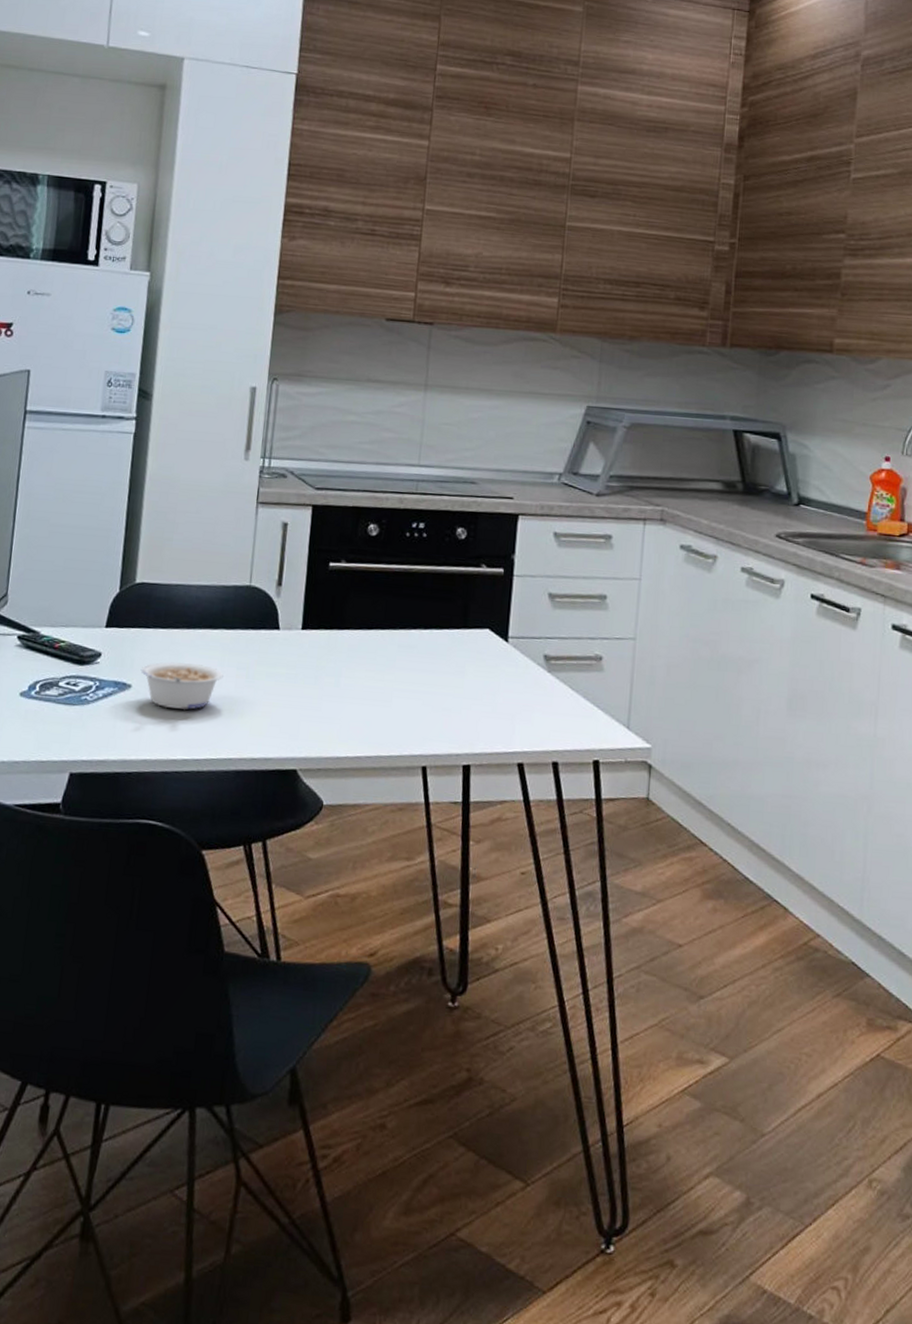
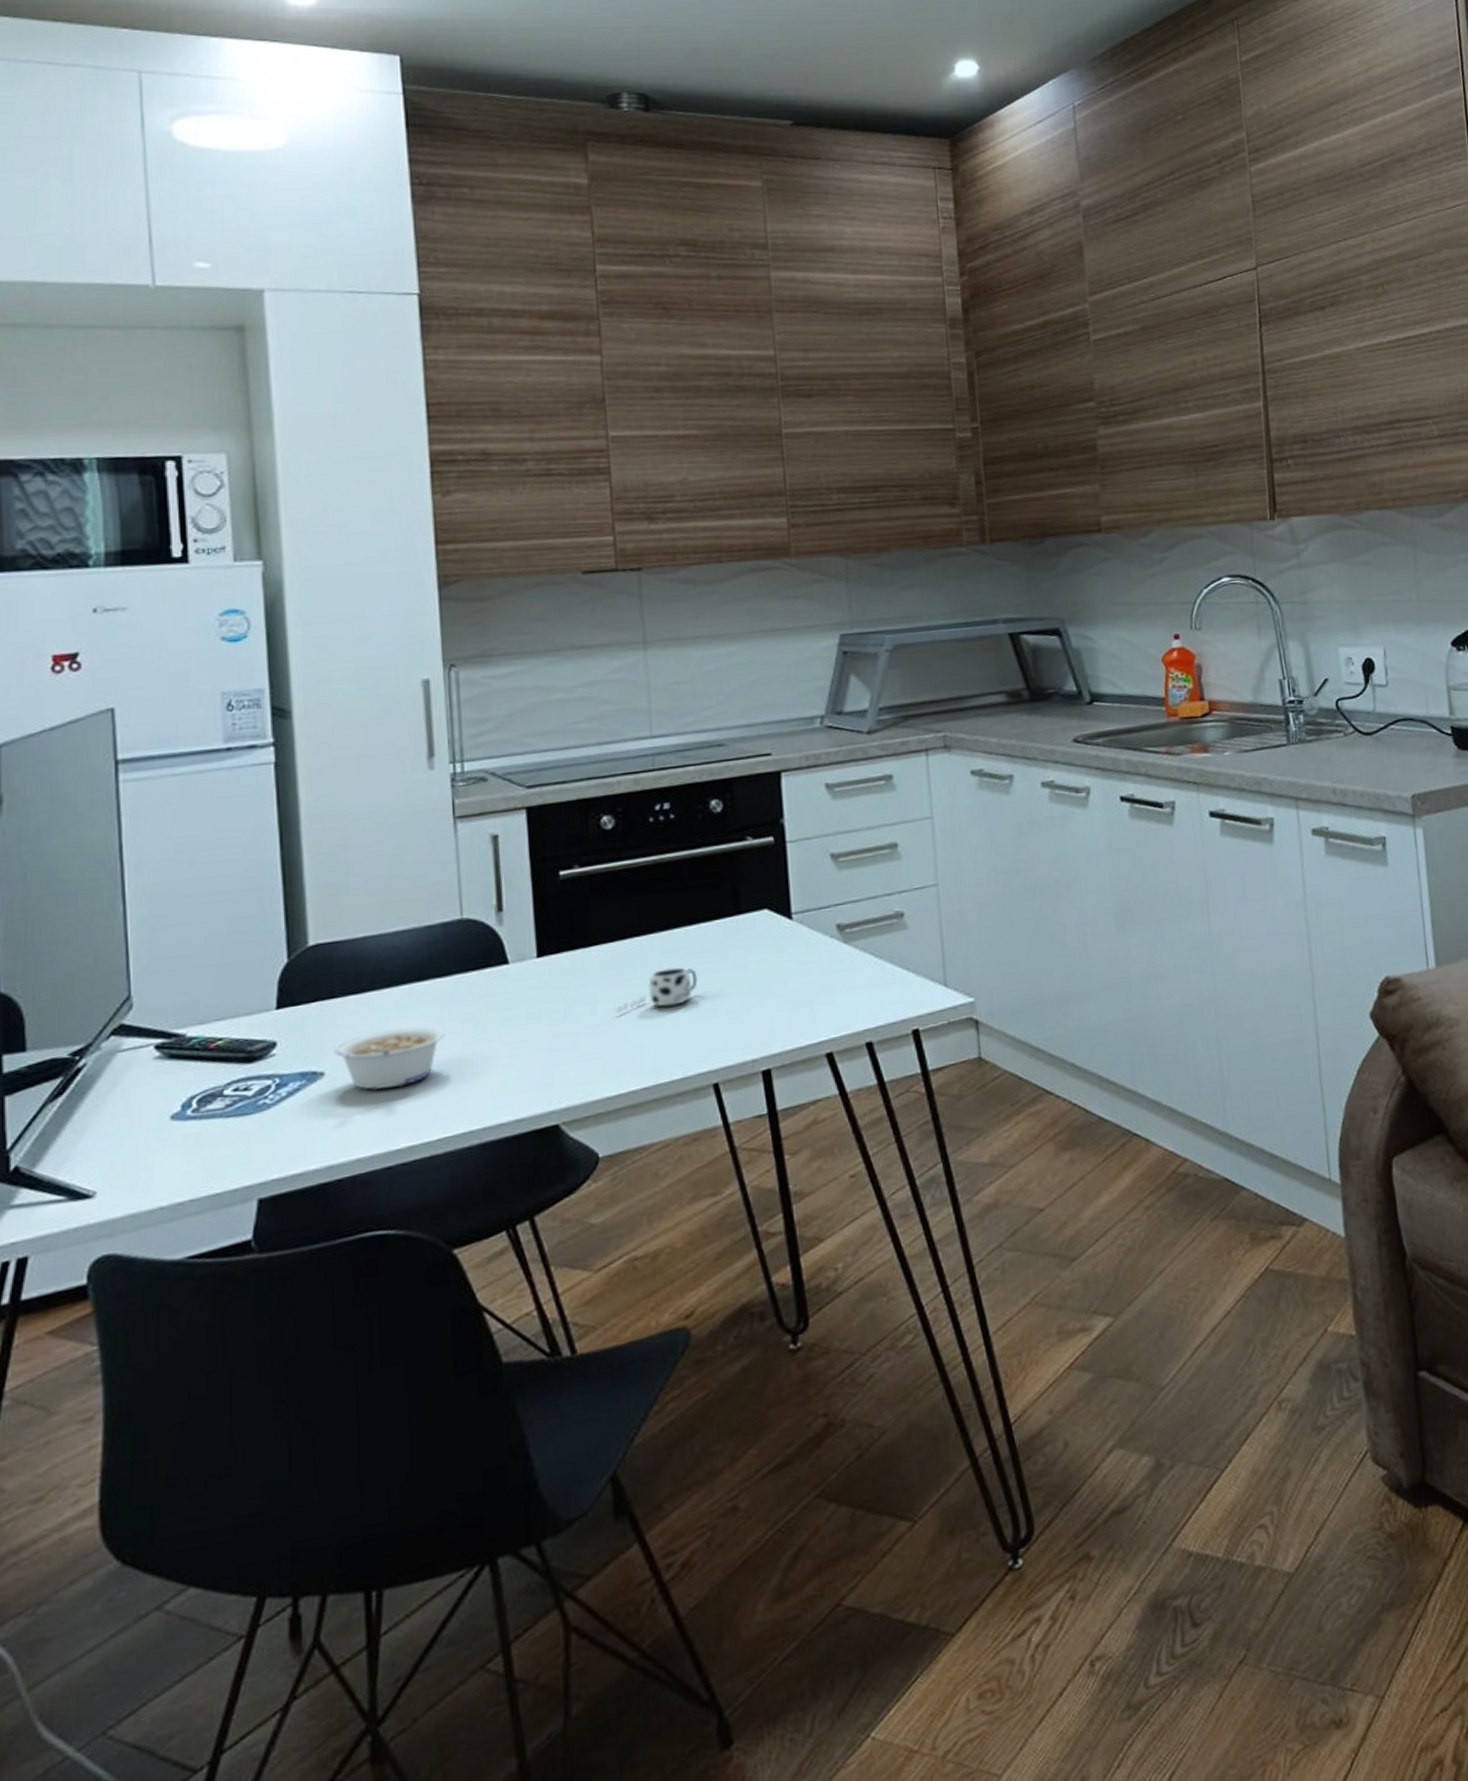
mug: none [354,661,424,694] -> present [614,967,698,1015]

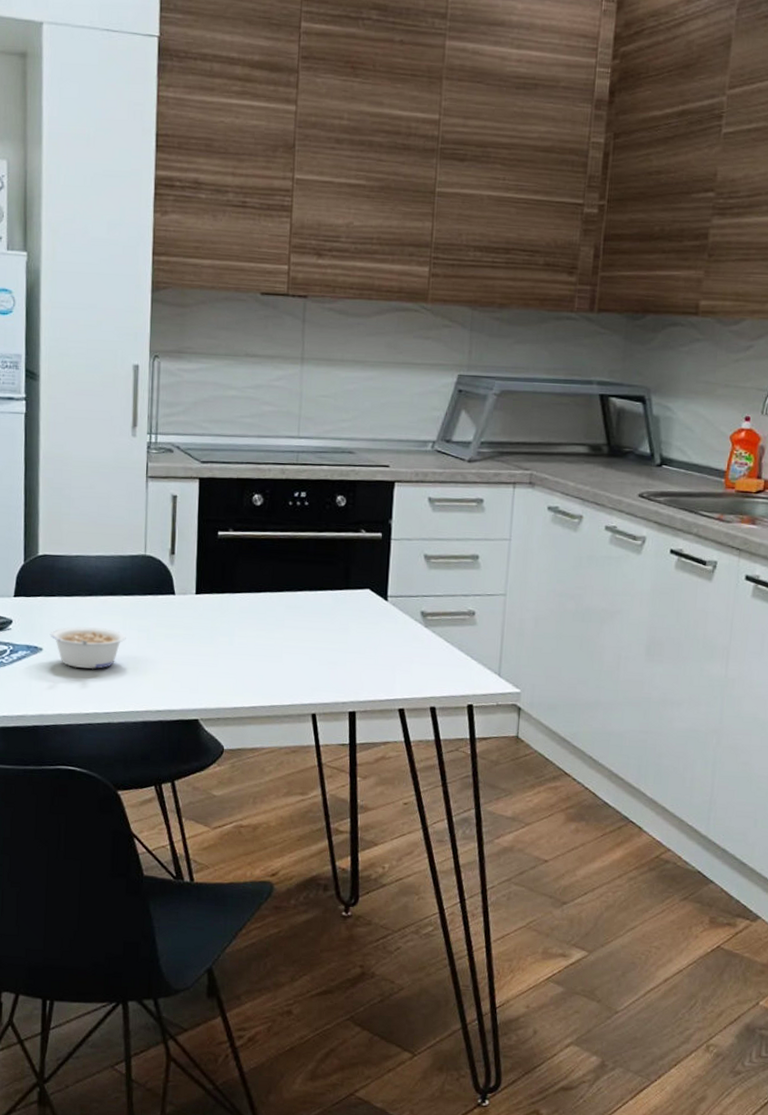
mug: present [614,967,698,1015] -> none [246,620,310,650]

